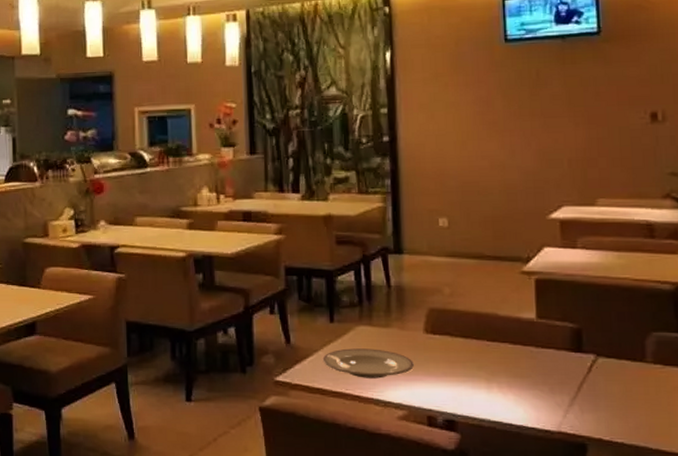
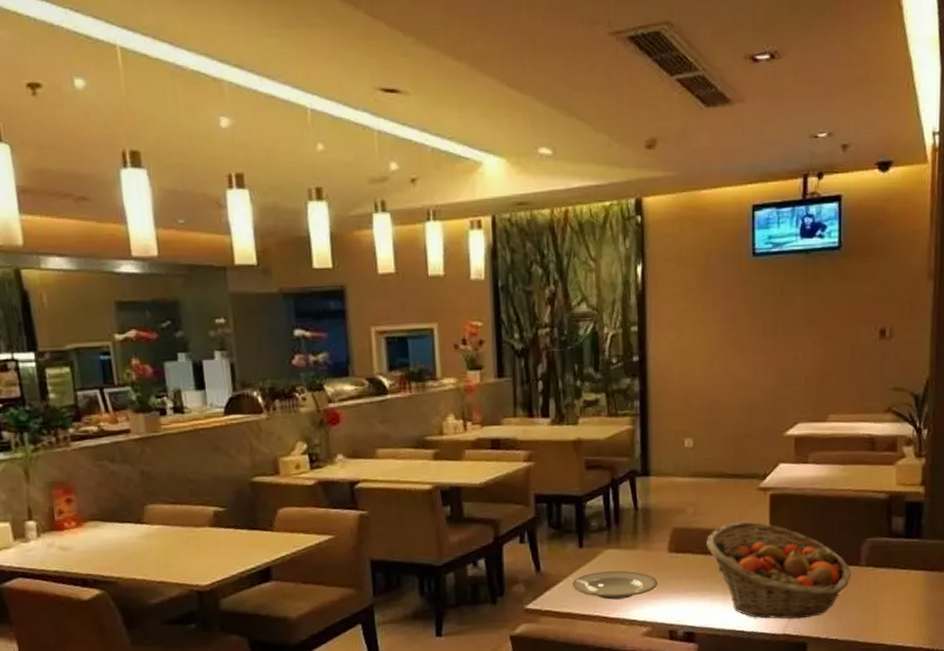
fruit basket: none [466,306,636,416] -> present [706,521,851,619]

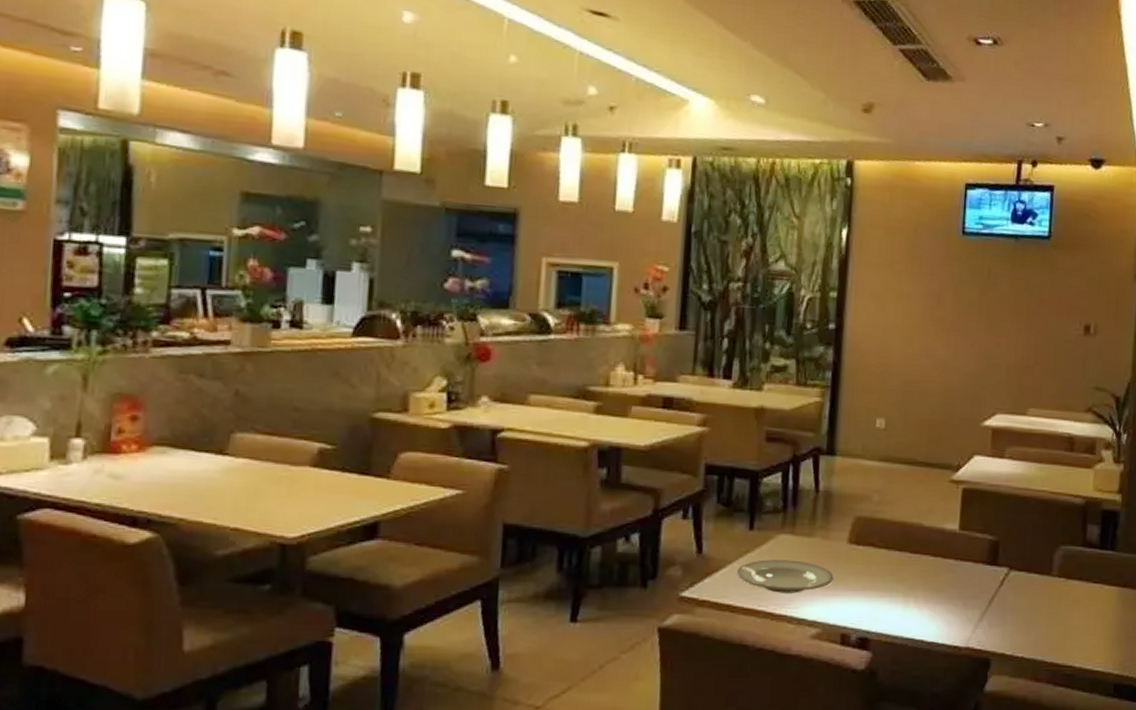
fruit basket: present [706,521,851,619] -> none [890,516,1042,631]

